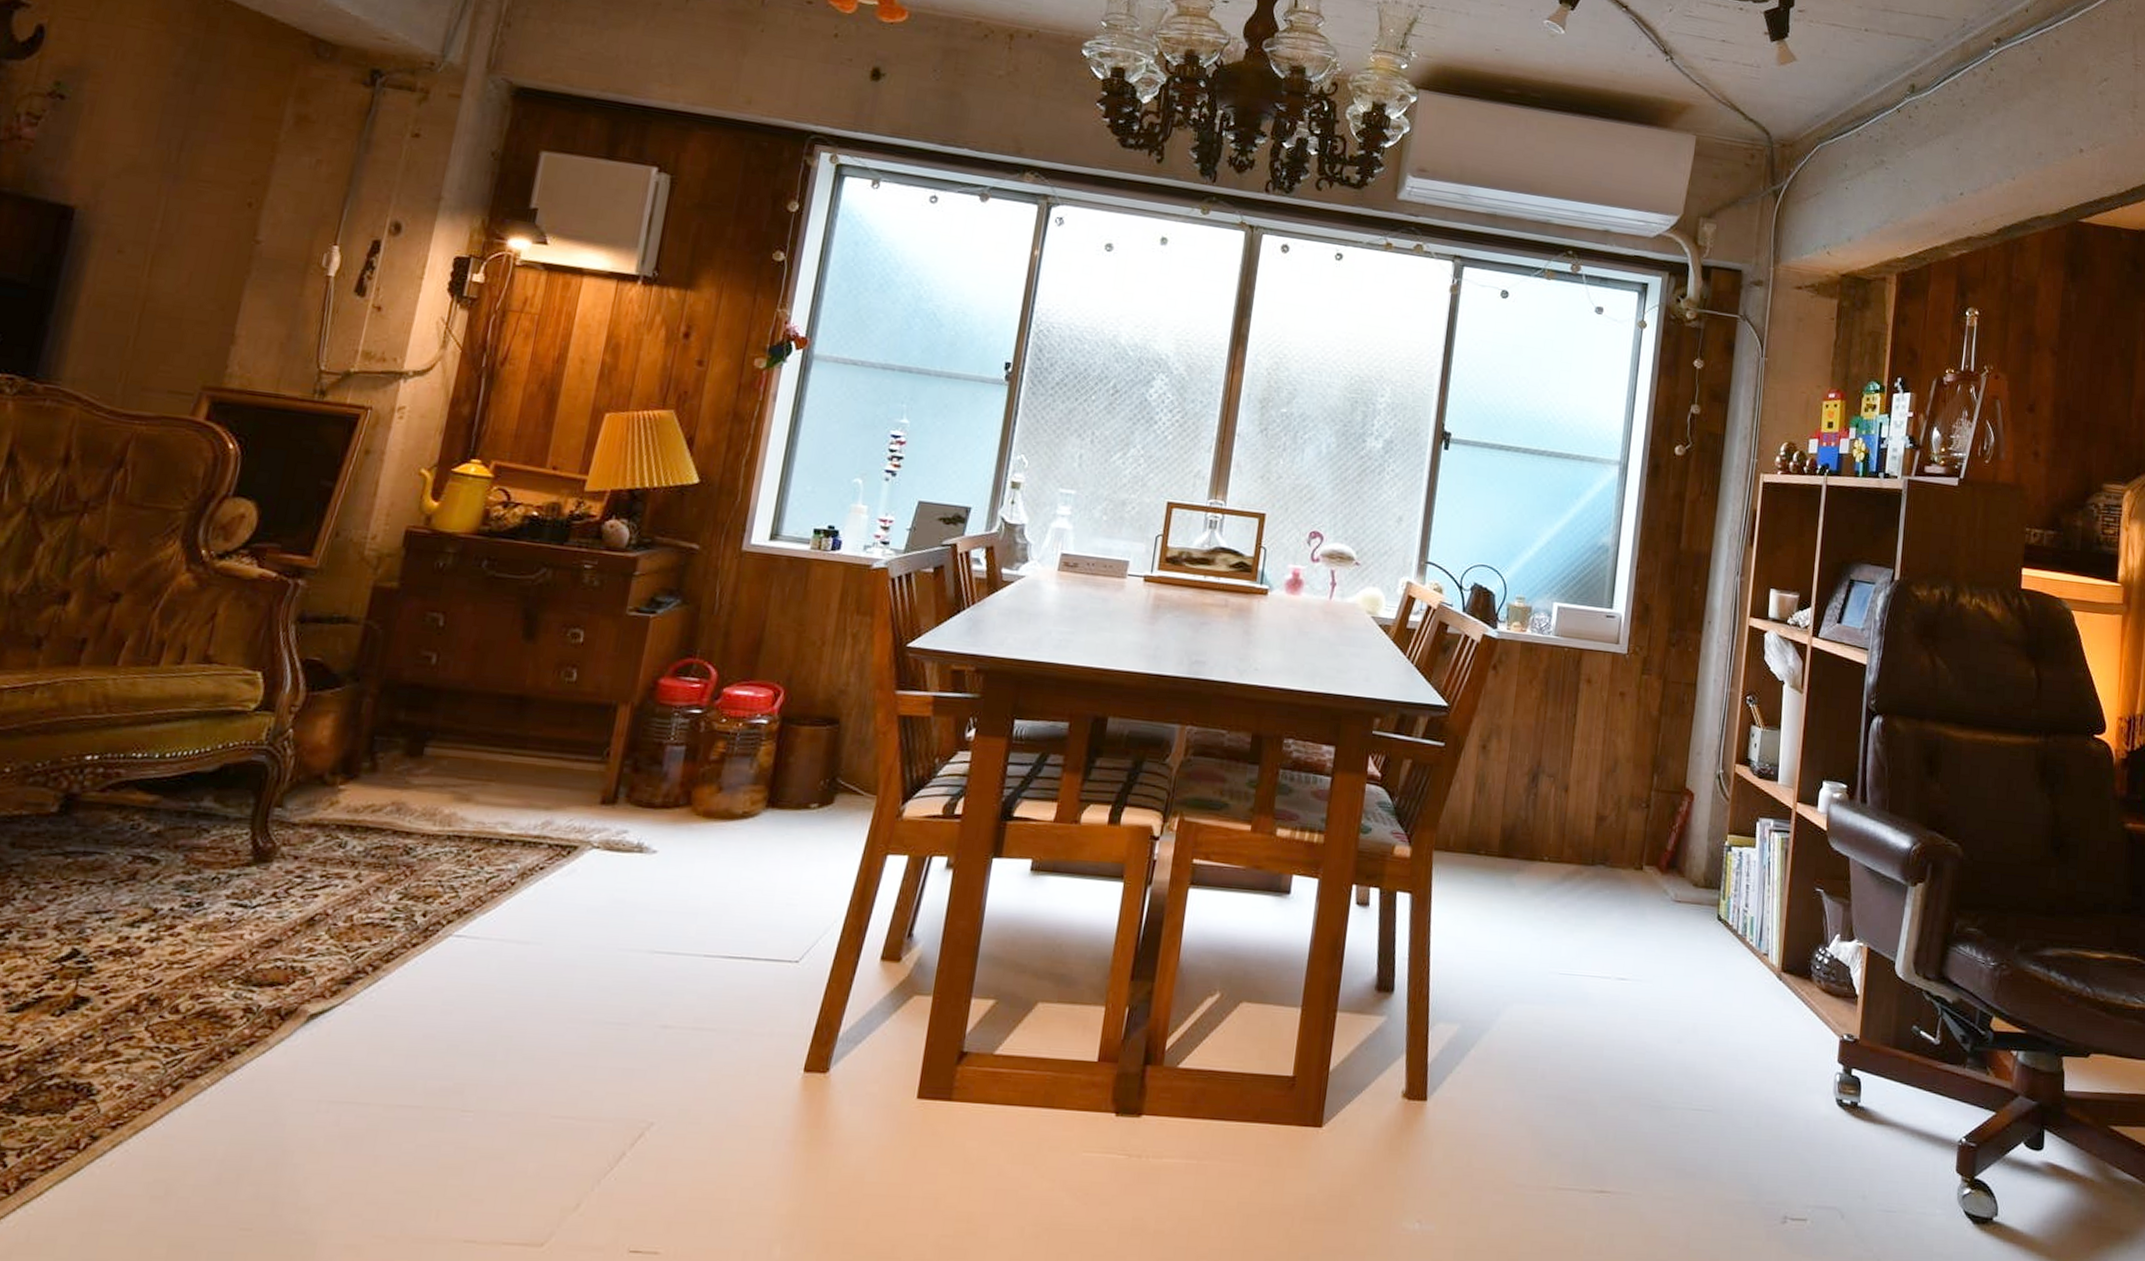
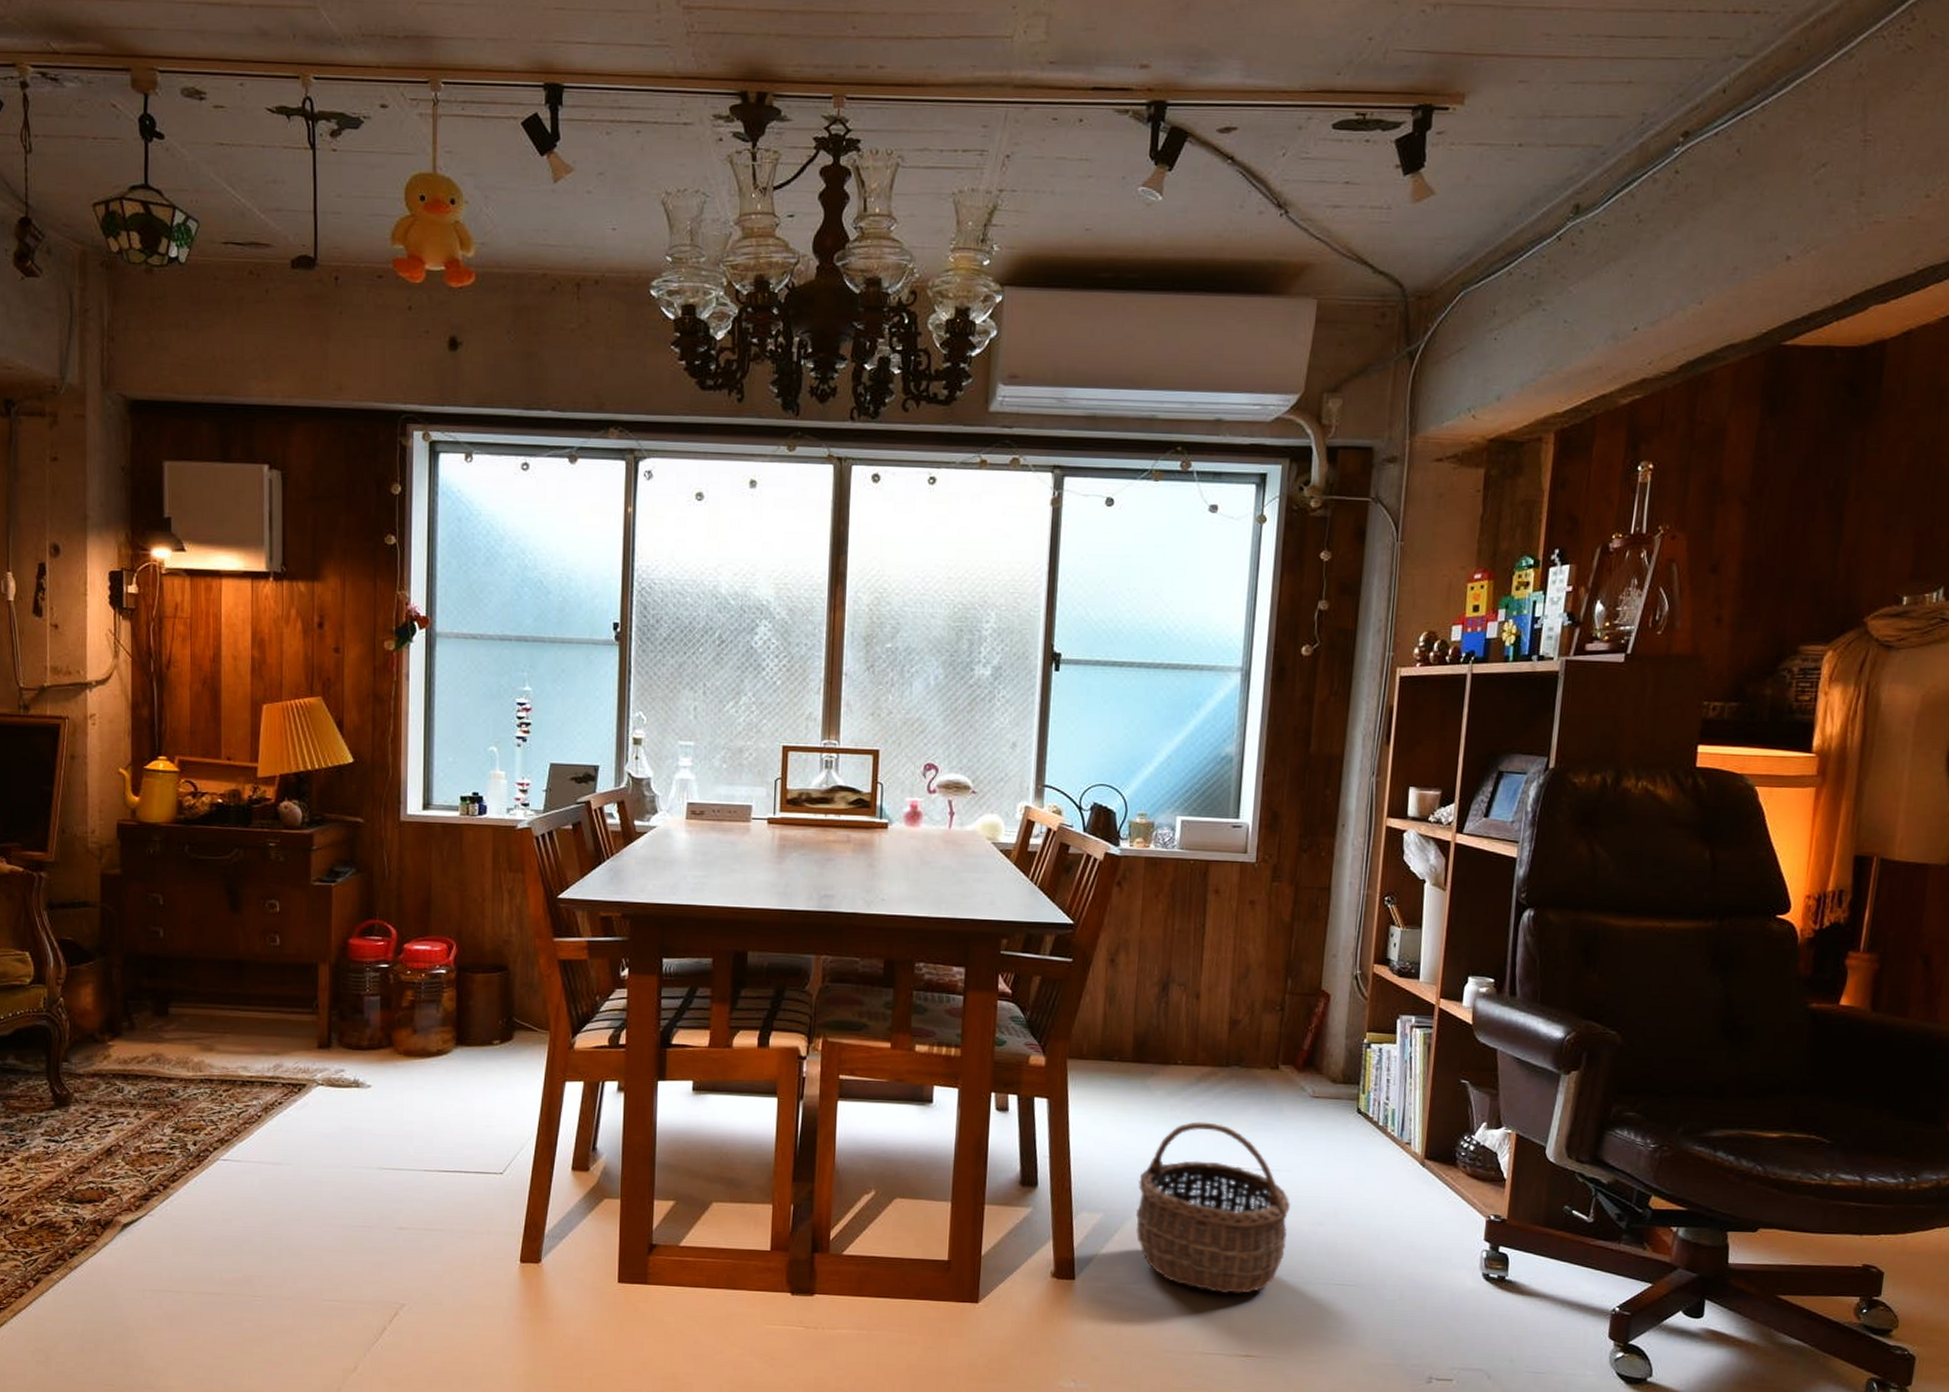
wicker basket: none [1493,924,1651,1119] -> present [1135,1121,1291,1294]

